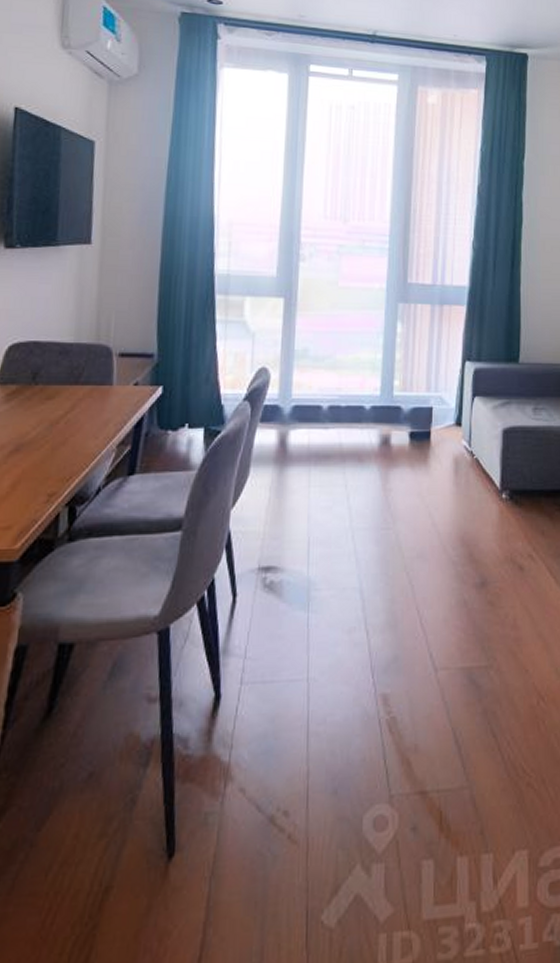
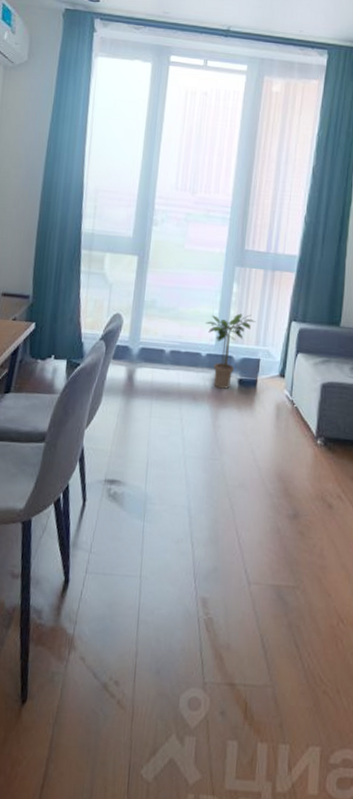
potted plant: none [367,356,426,445] -> present [205,313,256,389]

